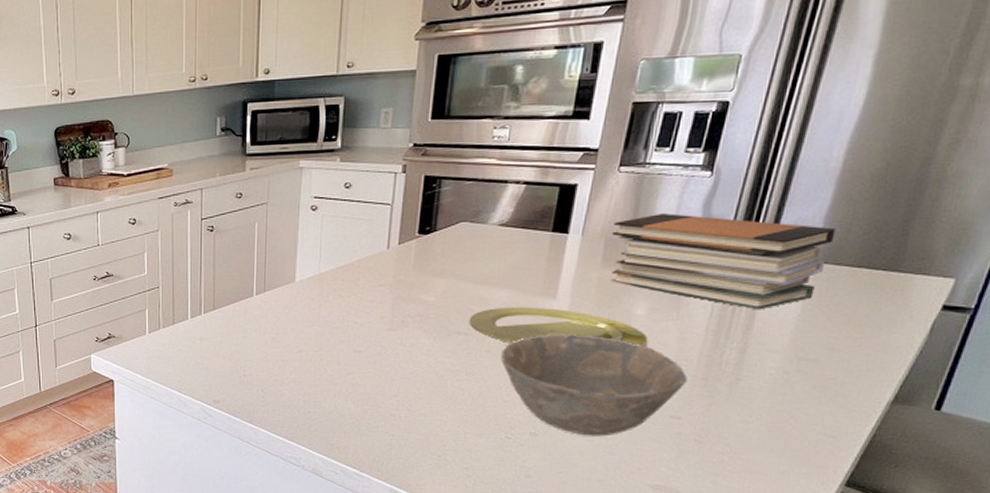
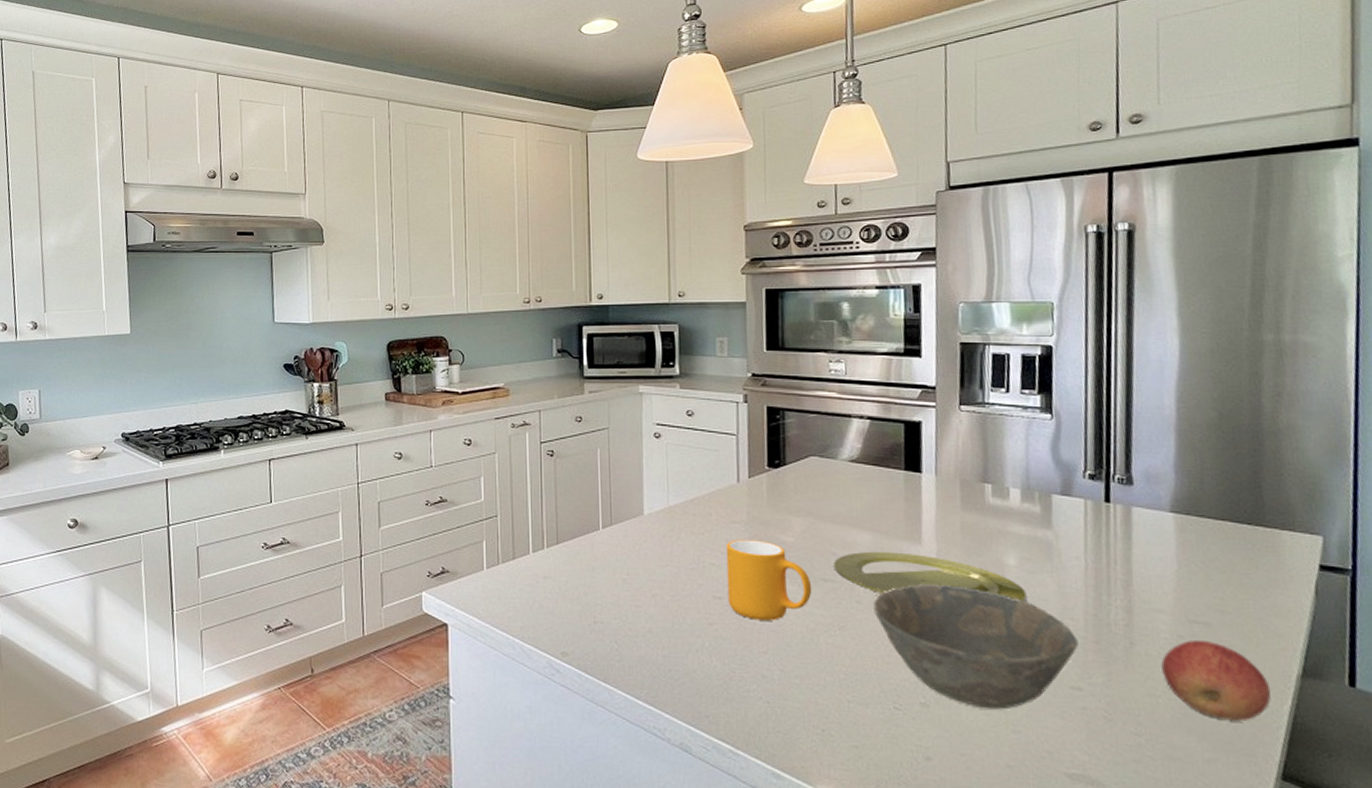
mug: none [367,300,446,369] -> present [725,539,812,621]
book stack: present [611,214,836,310] -> none [965,456,1190,564]
apple: none [760,374,859,440] -> present [1161,639,1272,720]

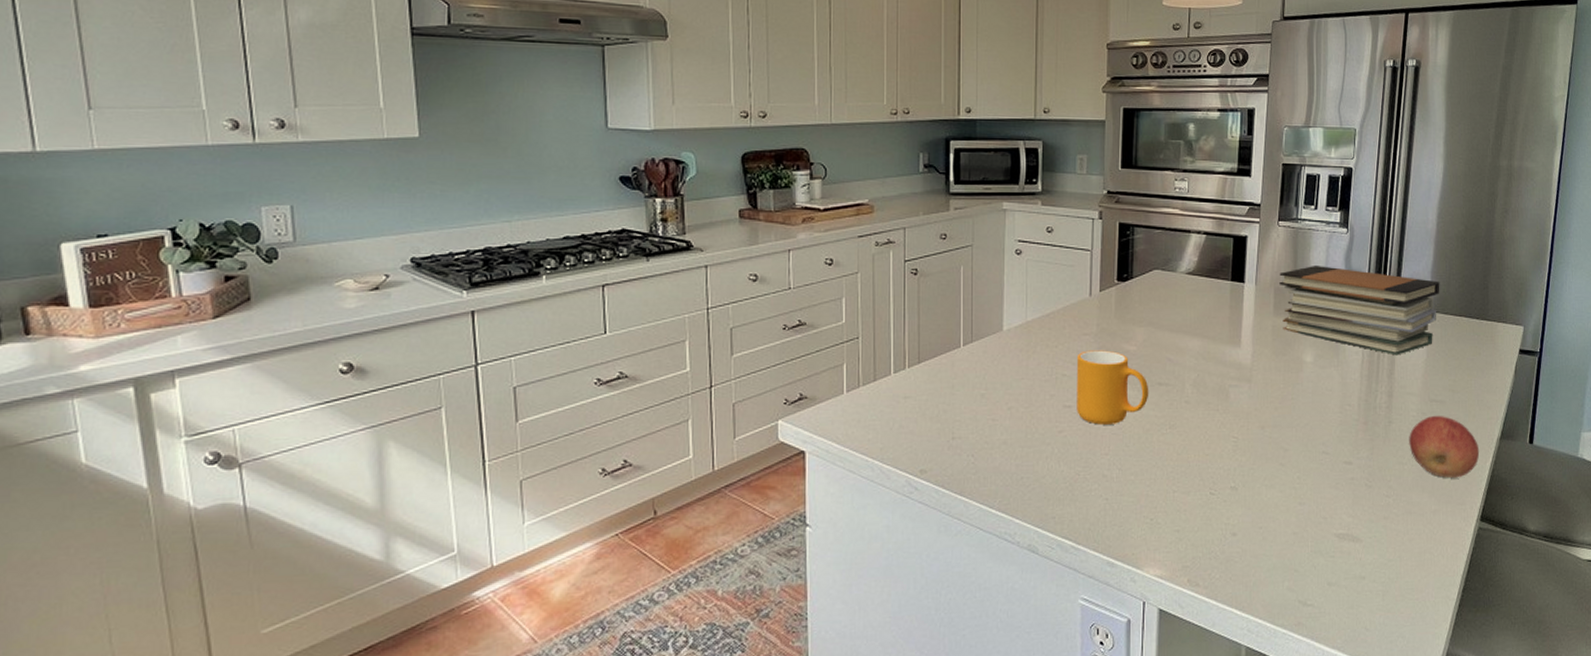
plate: present [833,551,1027,601] -> none [1168,355,1318,393]
bowl: present [873,584,1079,710] -> none [1199,382,1352,487]
book stack: none [965,456,1190,564] -> present [1279,266,1440,356]

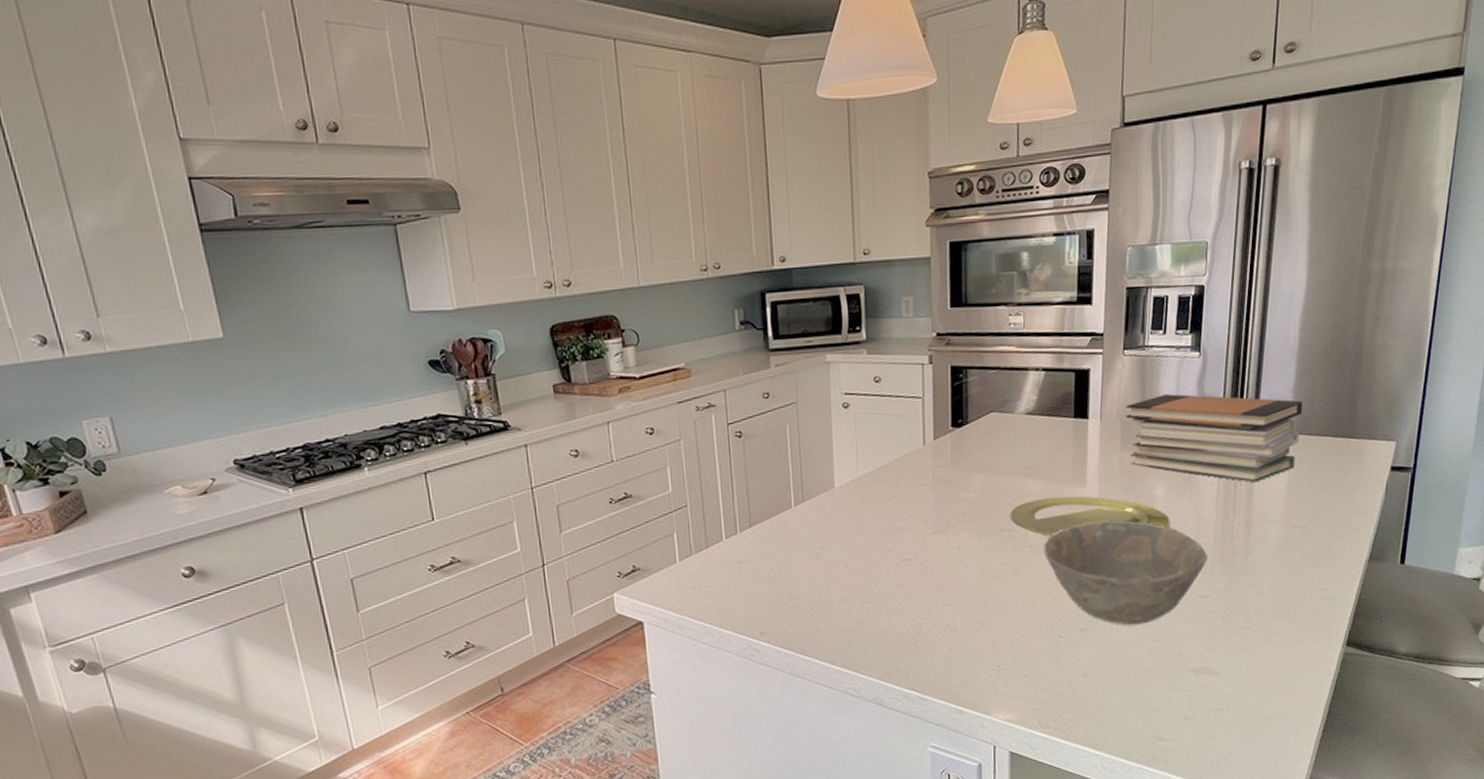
mug: present [1076,350,1149,425] -> none [913,499,991,576]
plate: none [1168,355,1318,393] -> present [1010,496,1170,536]
bowl: none [1199,382,1352,487] -> present [1044,520,1208,626]
apple: present [1409,415,1480,478] -> none [1269,541,1346,605]

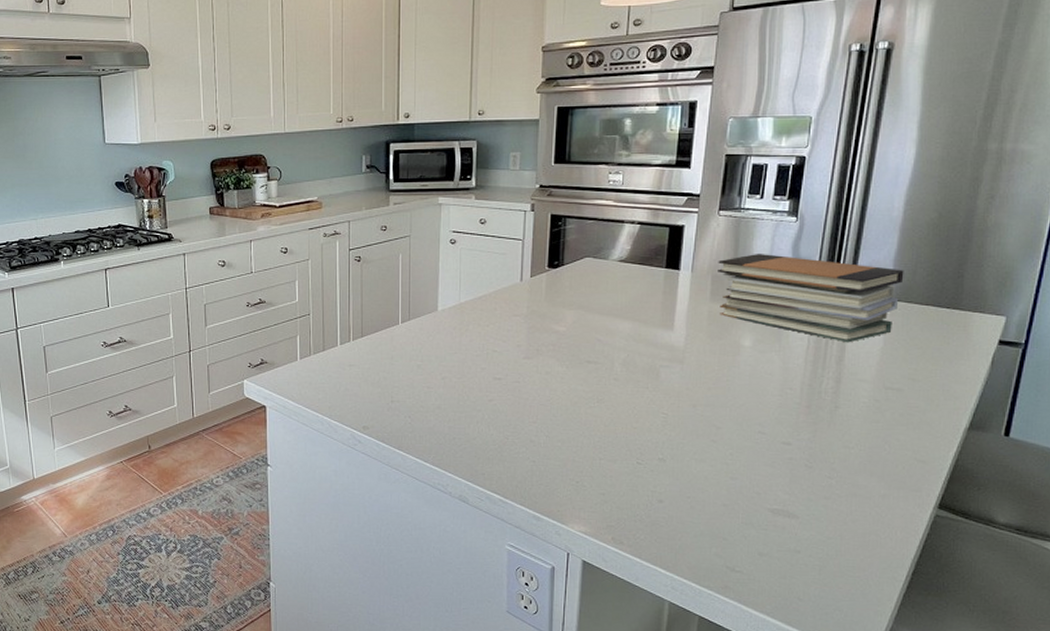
plate: present [1010,496,1170,536] -> none [597,337,756,375]
bowl: present [1044,520,1208,626] -> none [628,364,793,462]

